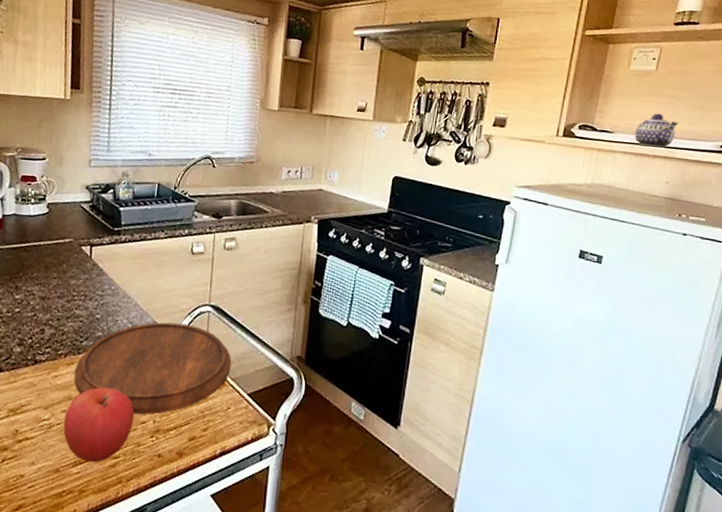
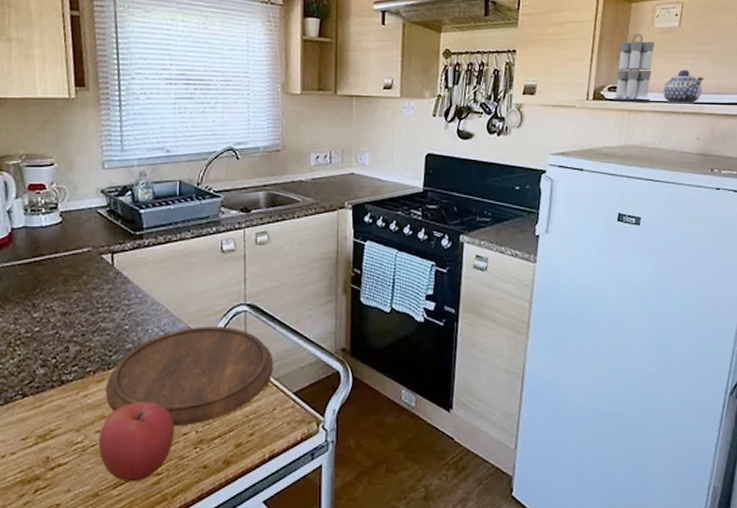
spice rack: none [582,75,629,144] -> present [612,34,654,103]

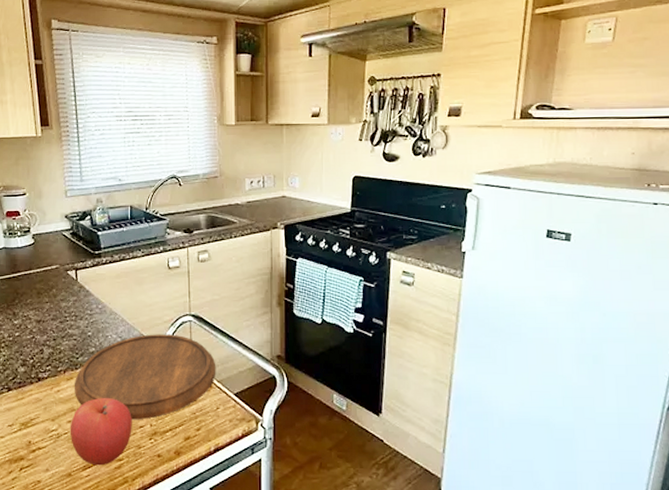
spice rack: present [612,34,654,103] -> none [540,51,586,120]
teapot: present [663,69,705,104] -> none [595,84,641,119]

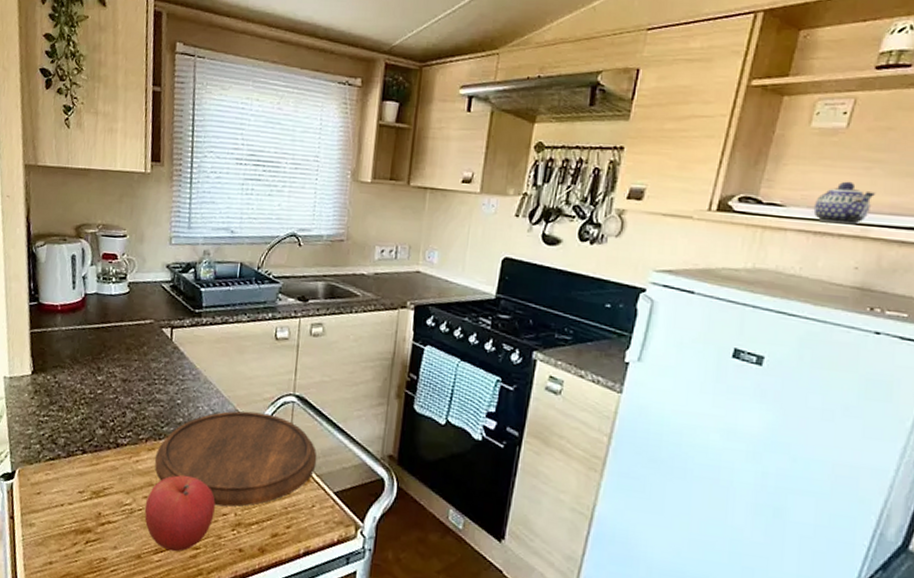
teapot: none [595,84,641,119] -> present [813,181,876,225]

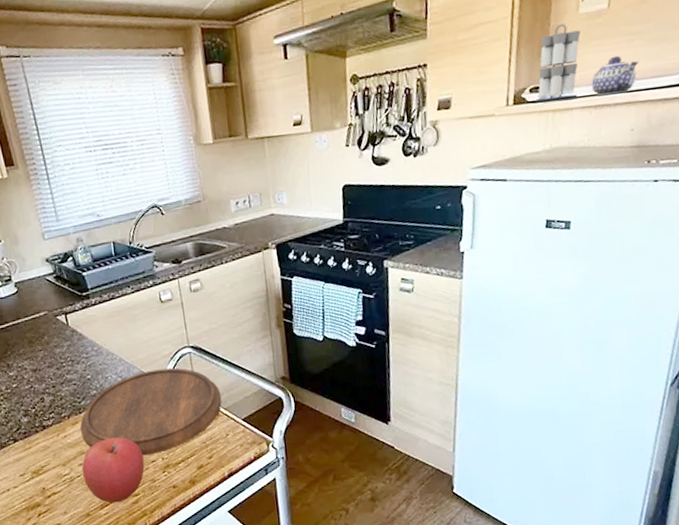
spice rack: none [742,134,809,220] -> present [534,24,580,103]

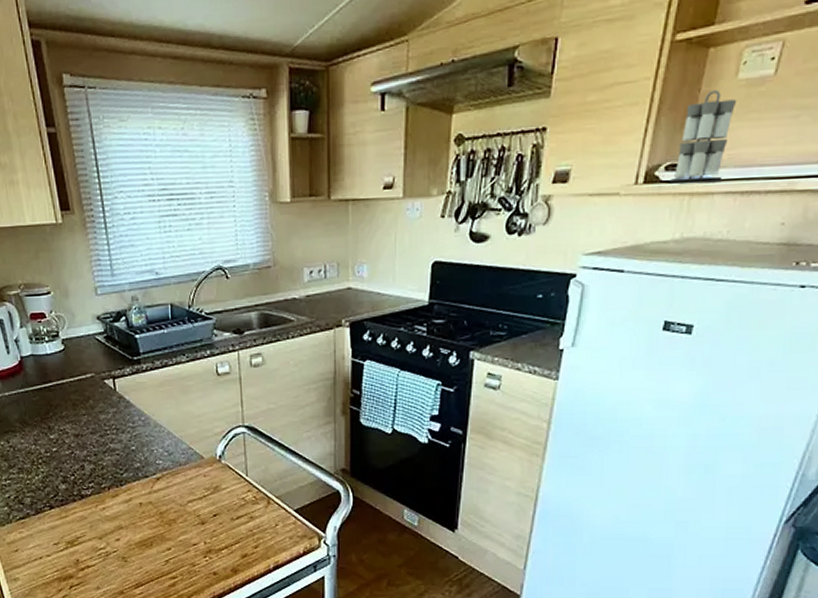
cutting board: present [80,368,222,456] -> none [121,447,274,538]
fruit: present [82,436,145,504] -> none [118,514,185,584]
teapot: present [591,55,639,97] -> none [740,133,804,181]

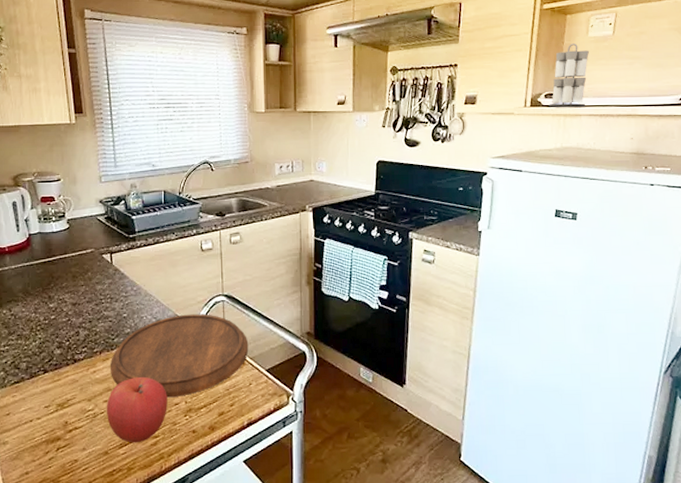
fruit: none [118,514,185,584] -> present [106,376,168,443]
cutting board: none [121,447,274,538] -> present [111,314,249,398]

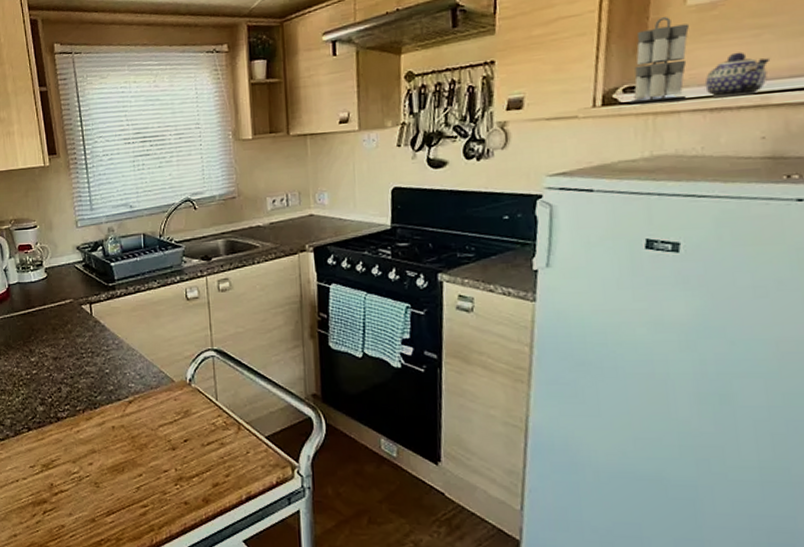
fruit: present [106,376,168,443] -> none [91,438,156,512]
cutting board: present [111,314,249,398] -> none [94,371,244,464]
teapot: none [597,75,639,107] -> present [704,52,771,98]

